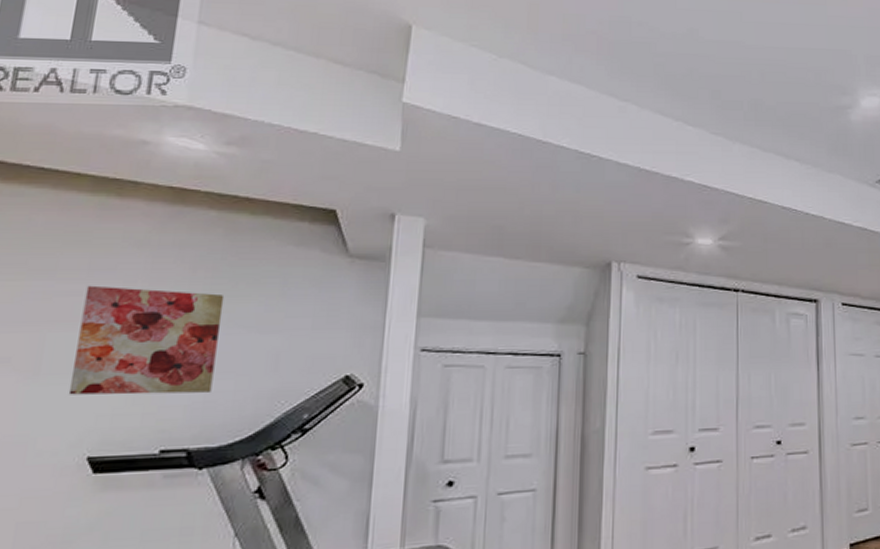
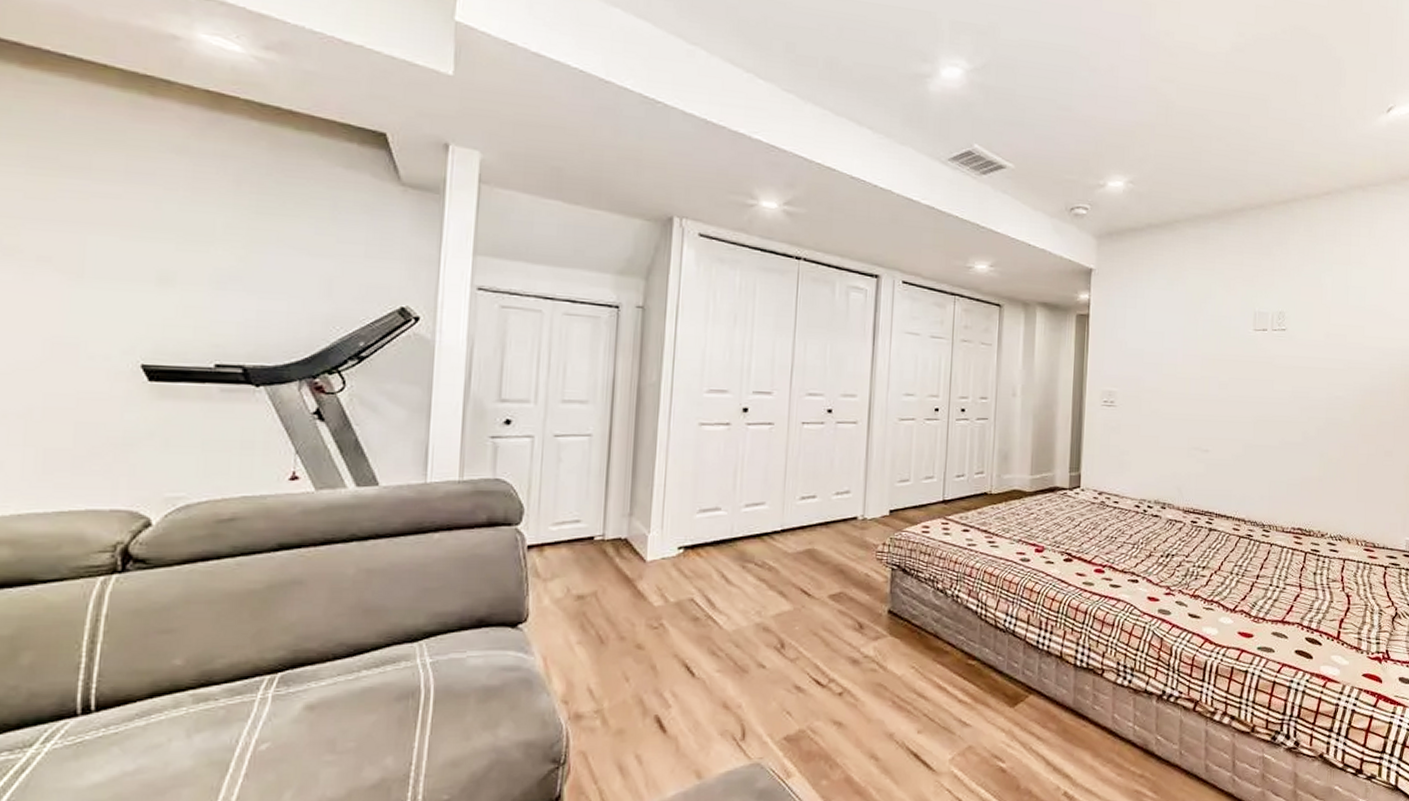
wall art: present [68,285,225,395] -> none [116,189,272,311]

